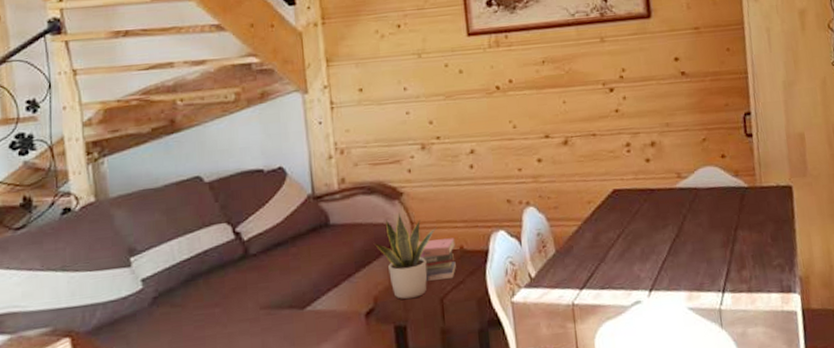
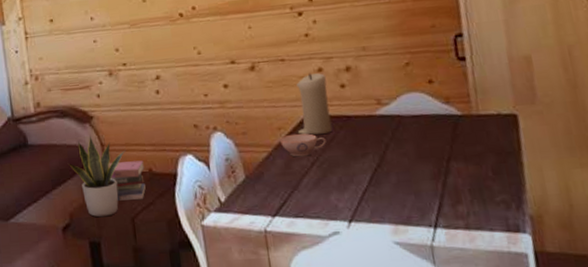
teacup: none [588,206,632,230] -> present [279,133,326,157]
candle: none [605,148,638,208] -> present [296,73,333,135]

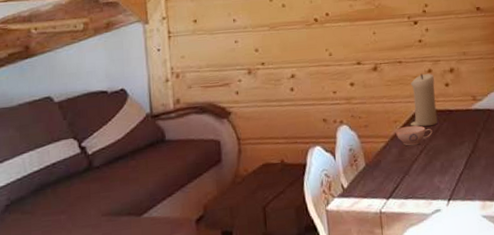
potted plant: present [67,135,126,218] -> none [204,130,261,208]
books: present [108,160,146,201] -> none [243,152,277,191]

